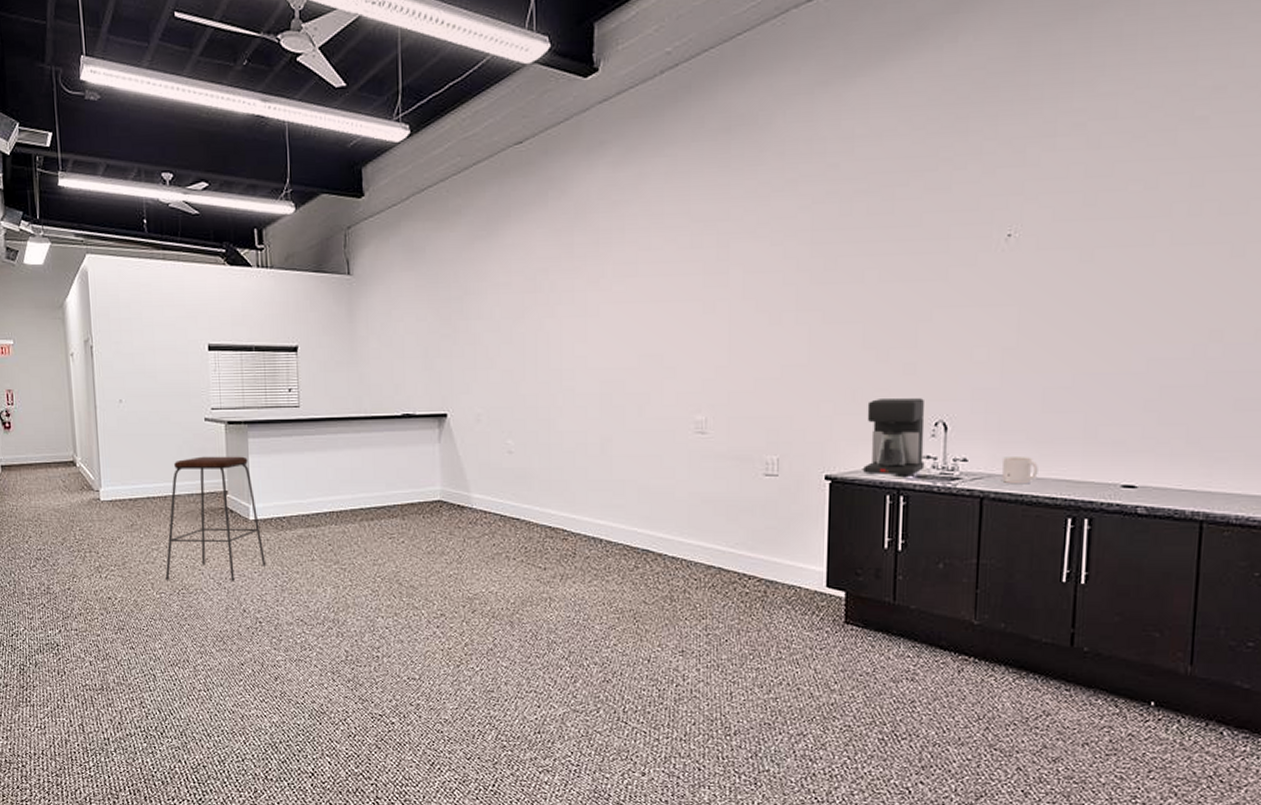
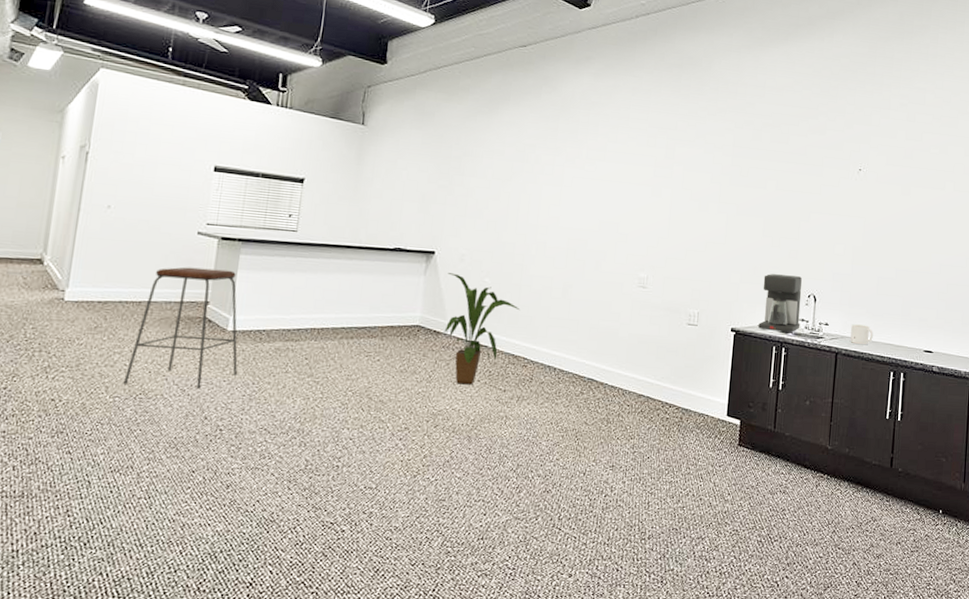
house plant: none [465,437,553,564] -> present [444,273,520,385]

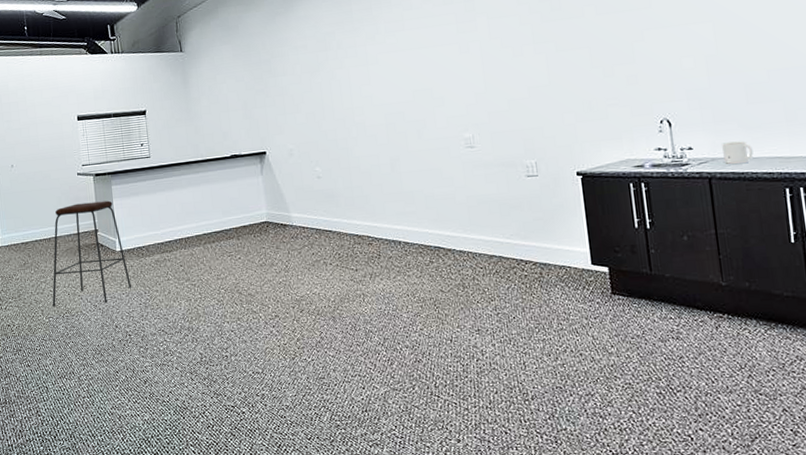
house plant: present [444,273,520,385] -> none [282,168,355,270]
coffee maker: present [758,274,802,334] -> none [602,102,658,168]

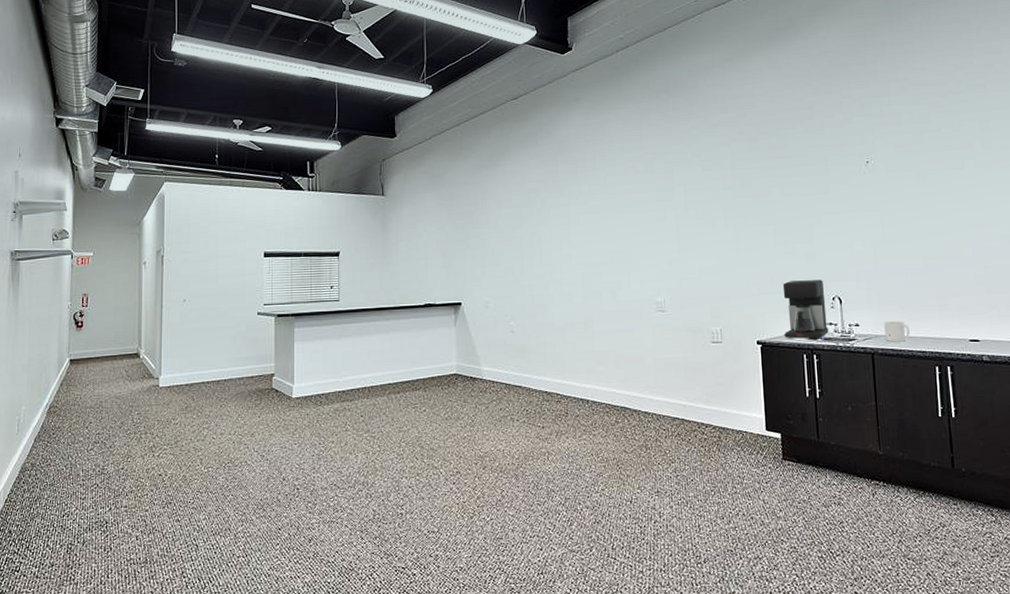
bar stool: present [52,200,132,306] -> none [213,343,306,455]
coffee maker: none [602,102,658,168] -> present [782,280,829,339]

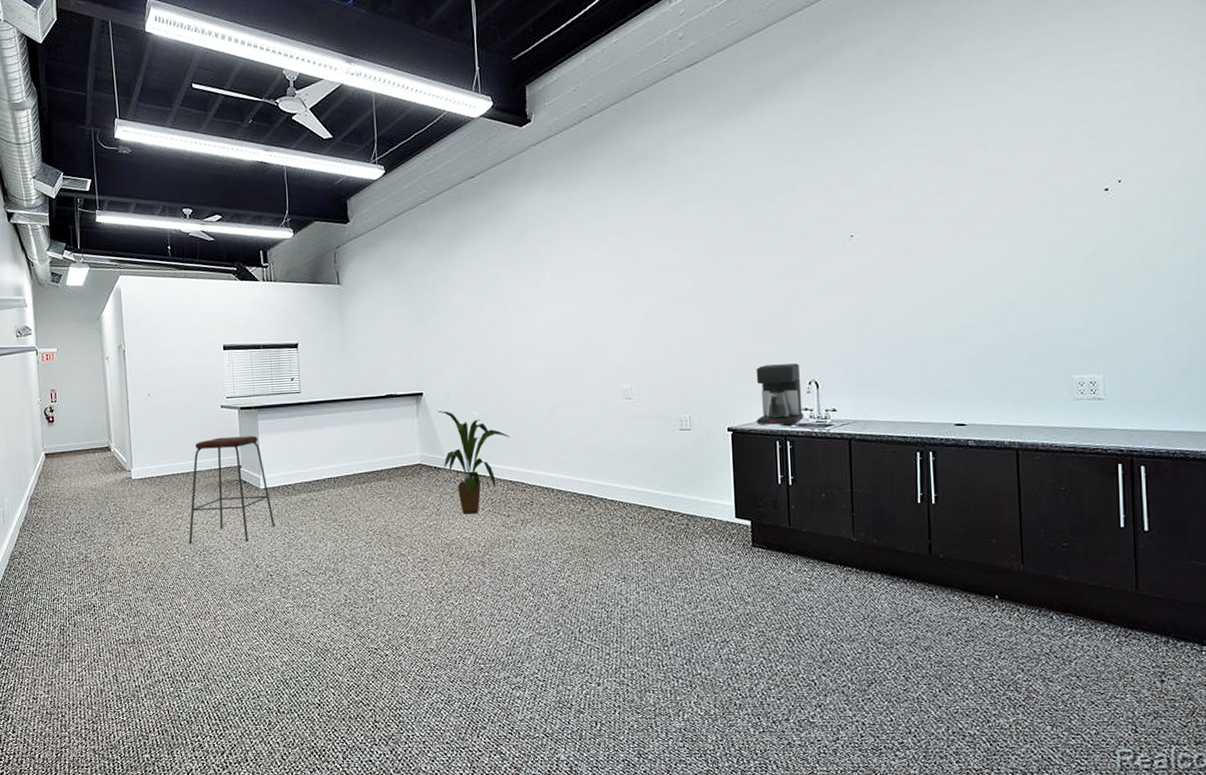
bar stool: none [213,343,306,455] -> present [188,436,276,544]
house plant: none [476,321,547,426] -> present [438,411,511,514]
mug: present [883,321,910,342] -> none [862,405,891,428]

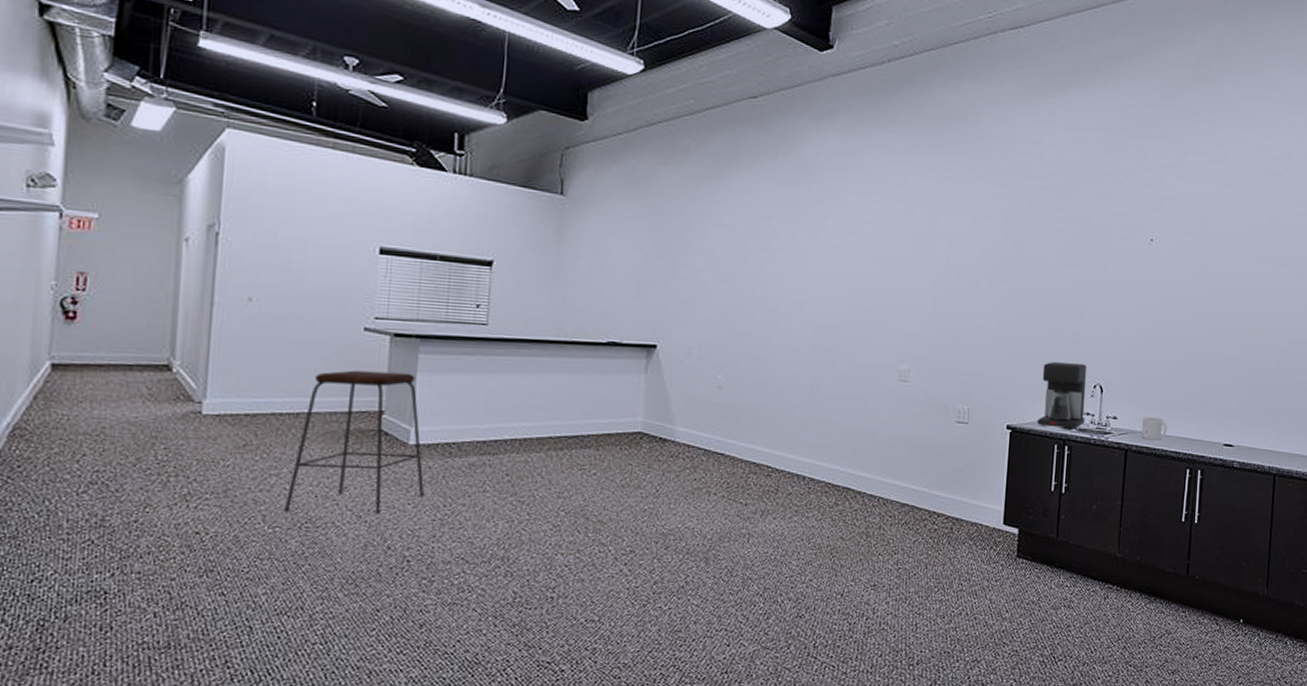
house plant: present [438,411,511,514] -> none [672,370,761,499]
mug: none [862,405,891,428] -> present [1141,417,1167,440]

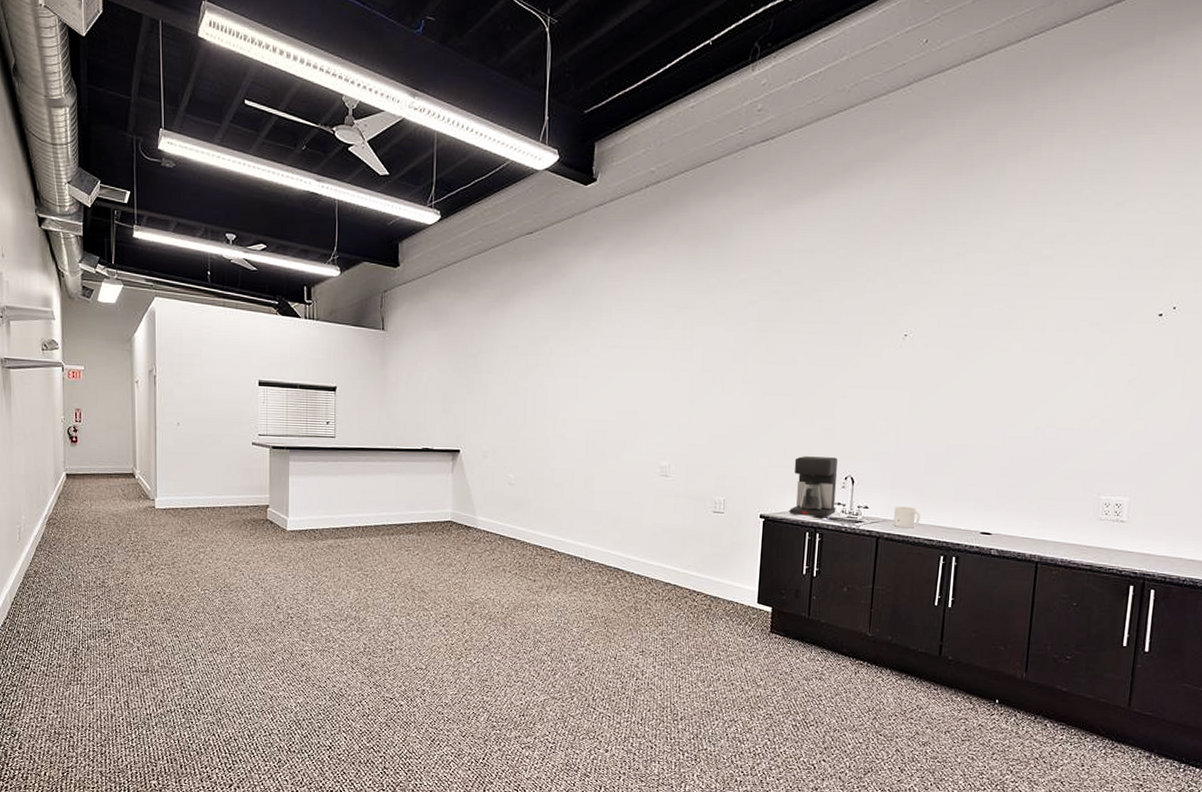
bar stool: present [284,370,425,514] -> none [210,475,300,582]

